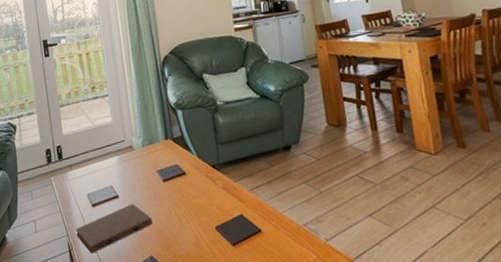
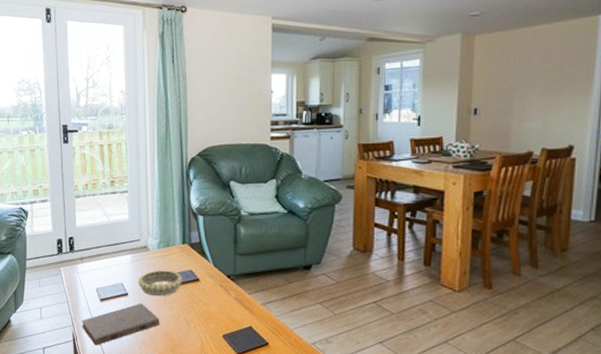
decorative bowl: none [126,167,170,196] -> present [138,270,183,297]

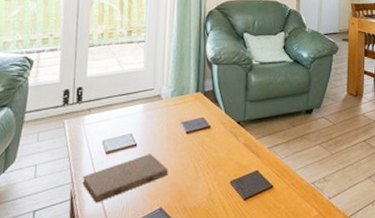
decorative bowl: present [138,270,183,297] -> none [148,118,195,146]

